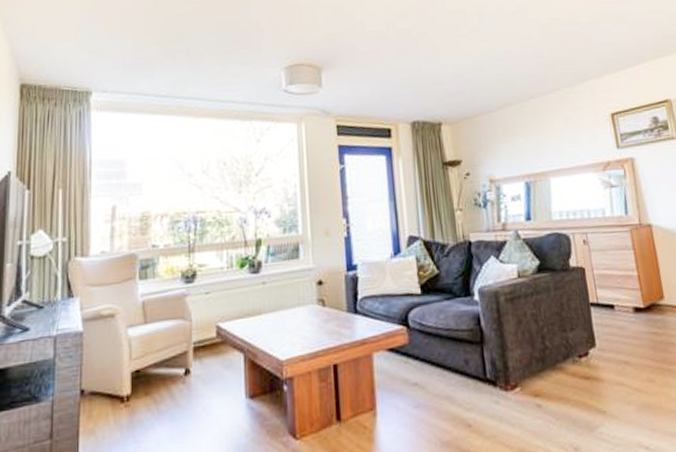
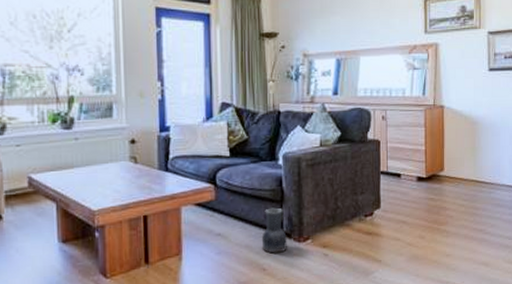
vase: none [463,350,493,406] -> present [261,207,287,254]

